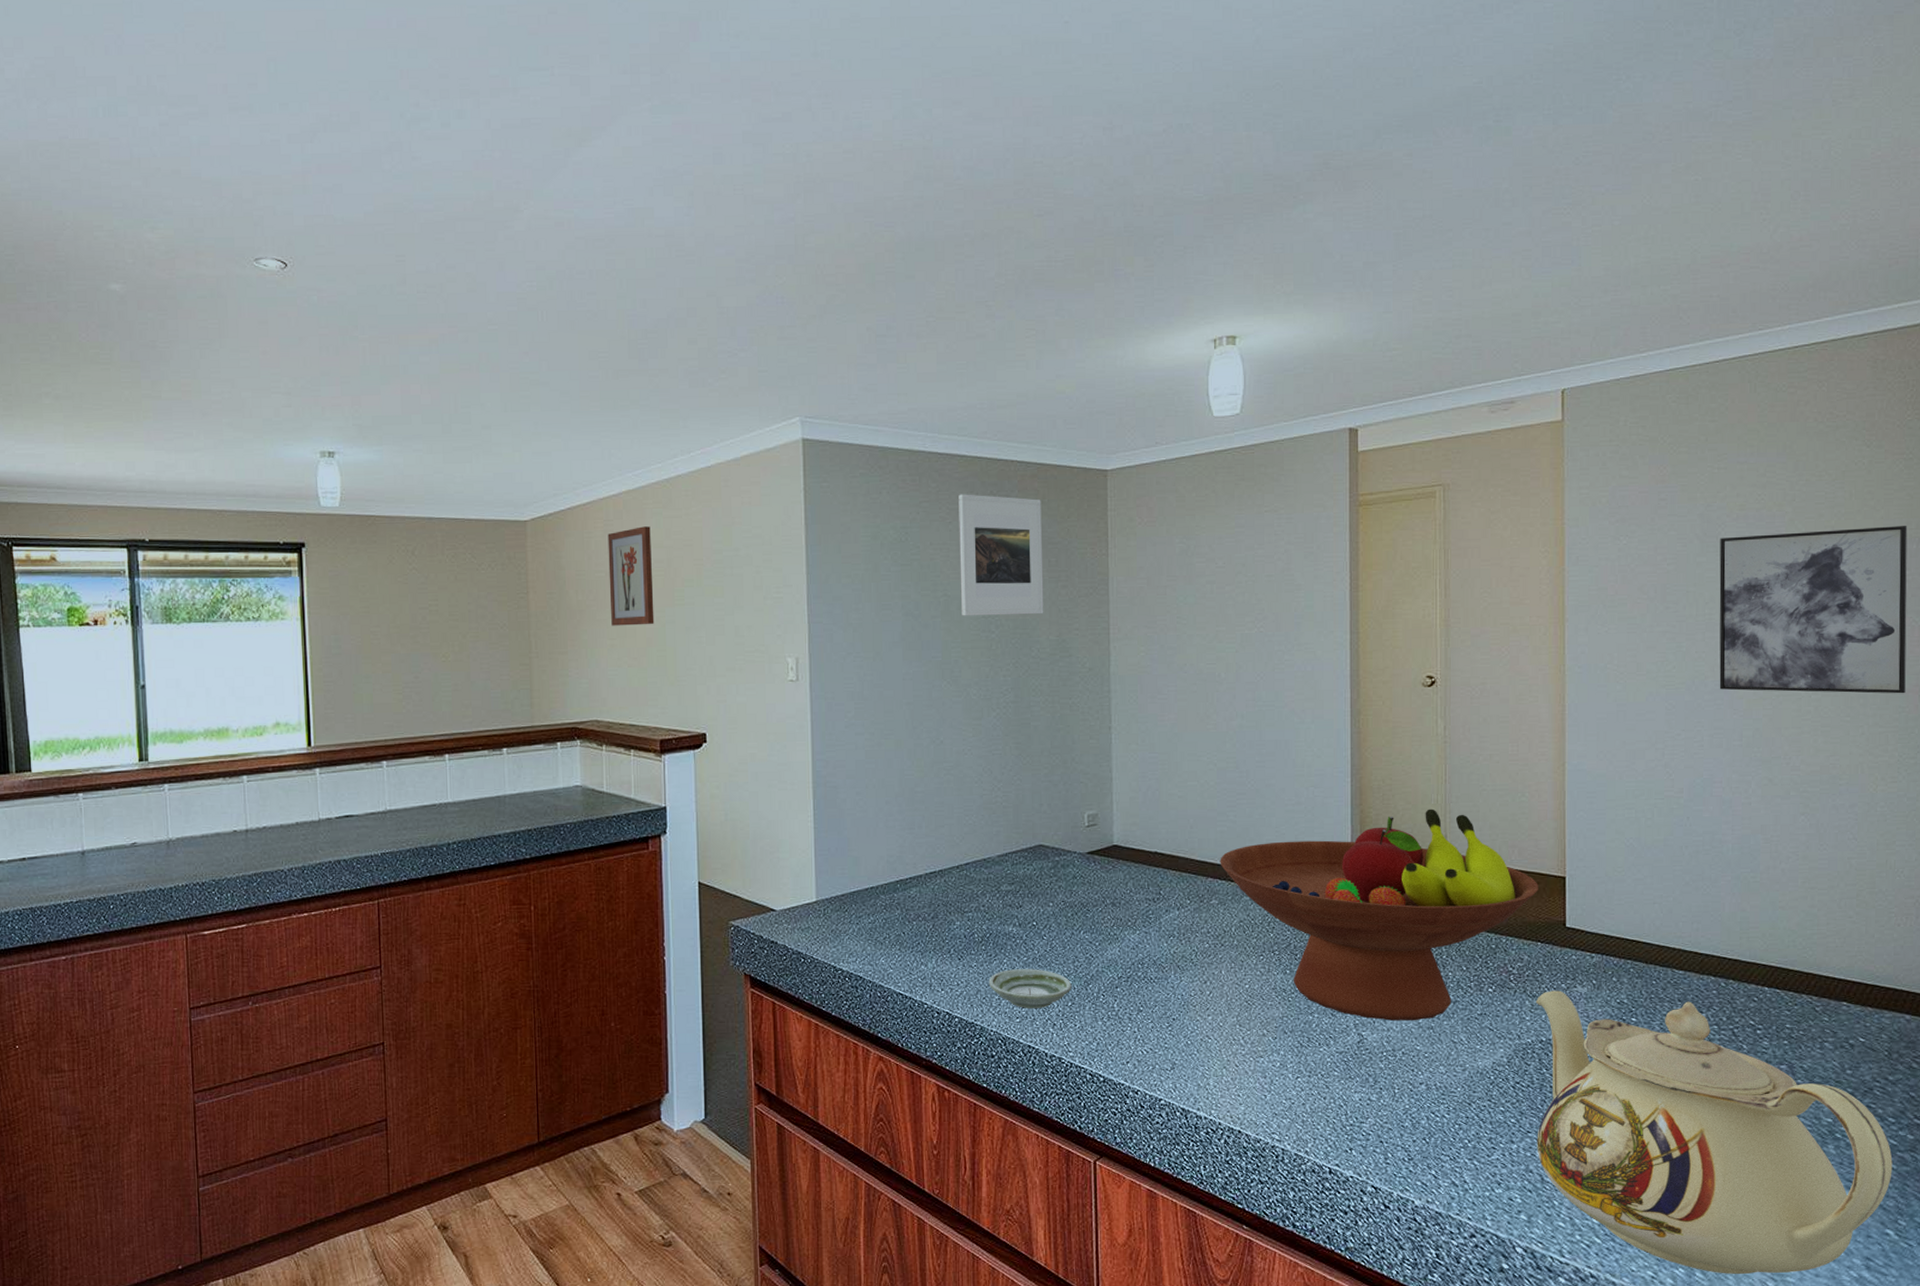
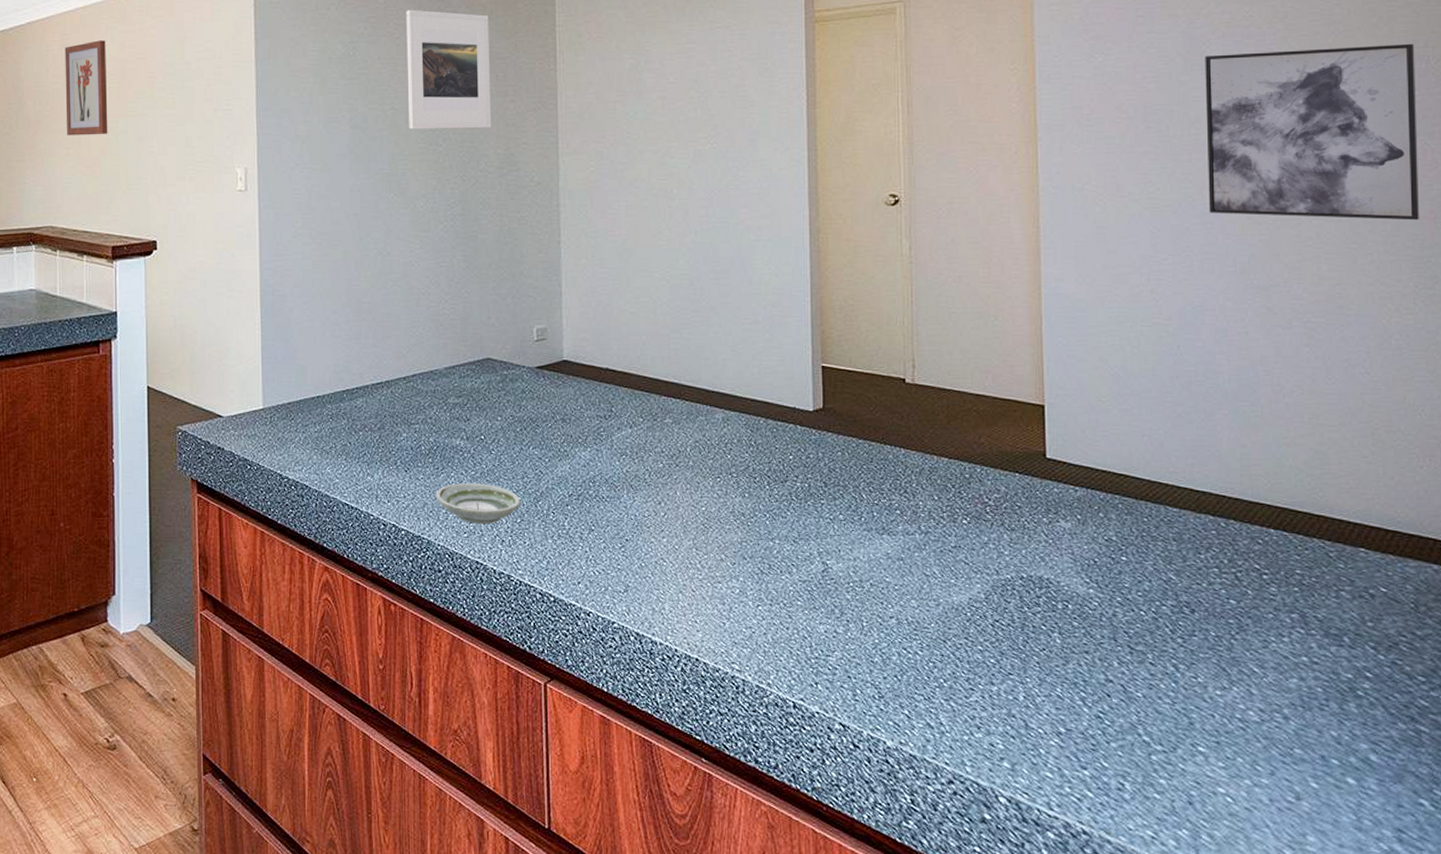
fruit bowl: present [1220,809,1538,1021] -> none [674,331,1015,551]
teapot: present [1535,990,1893,1274] -> none [1014,524,1425,841]

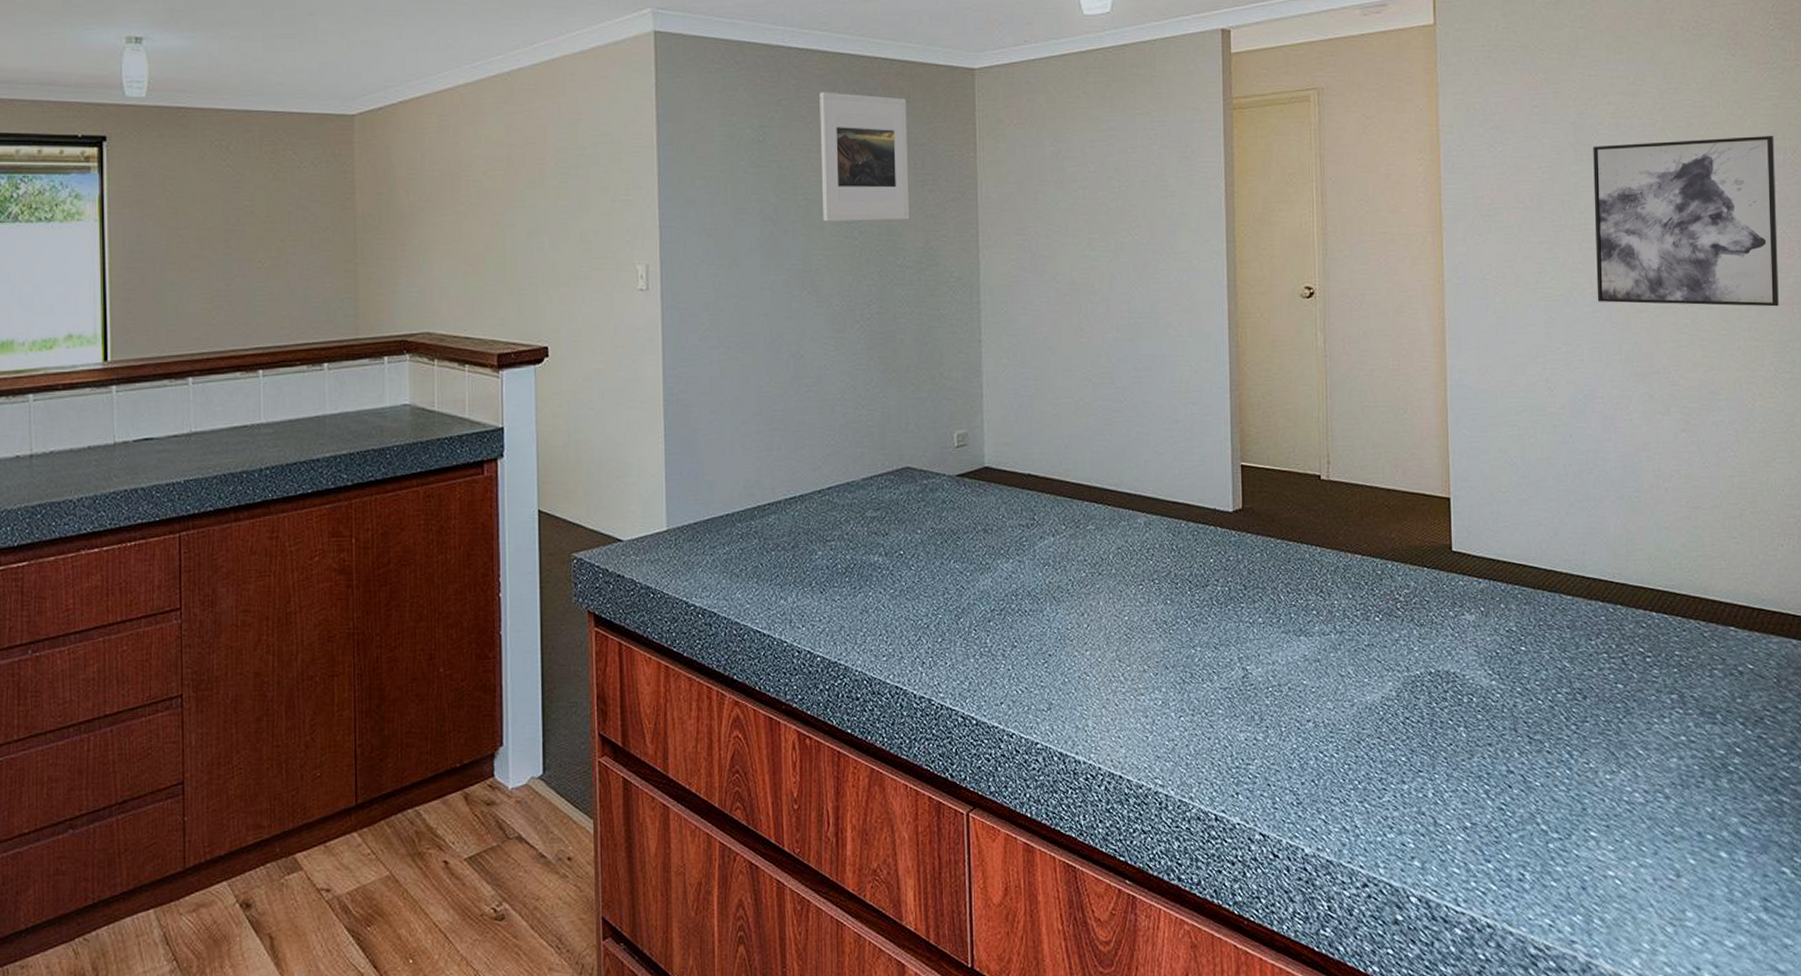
wall art: present [65,40,108,136] -> none [443,122,493,230]
saucer: present [435,483,521,524] -> none [852,602,942,646]

